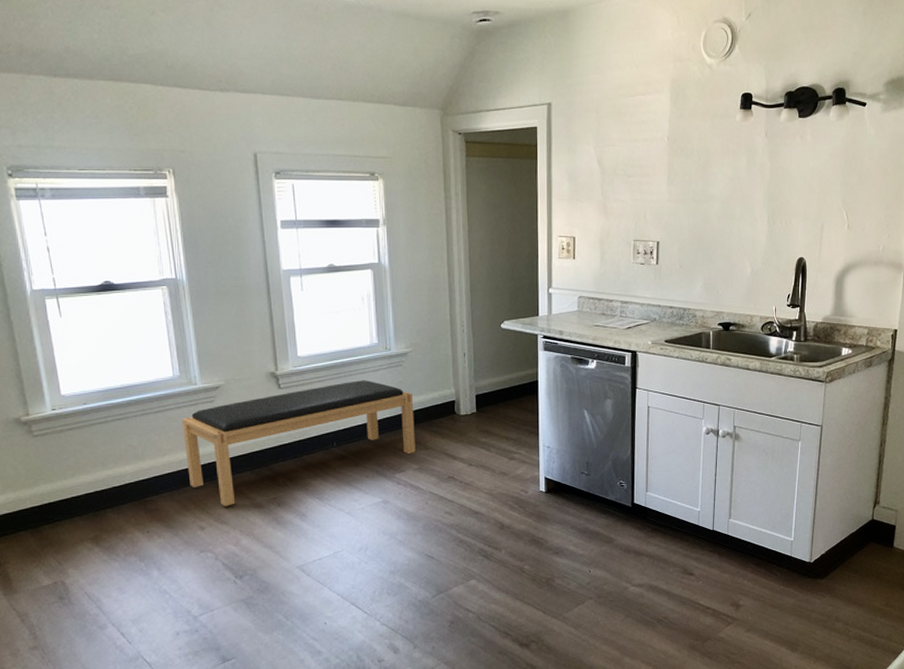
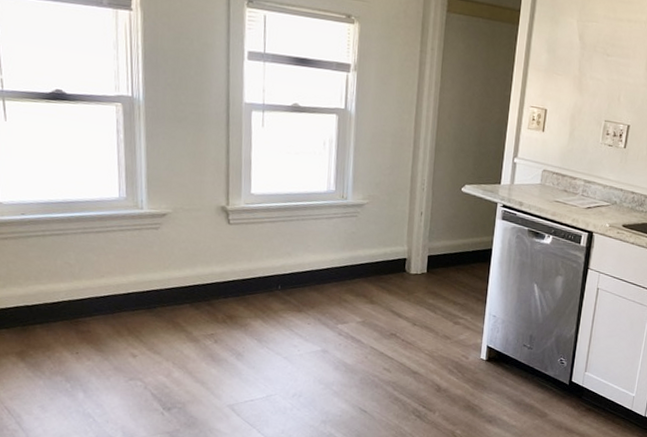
bench: present [181,380,415,507] -> none [123,225,364,337]

